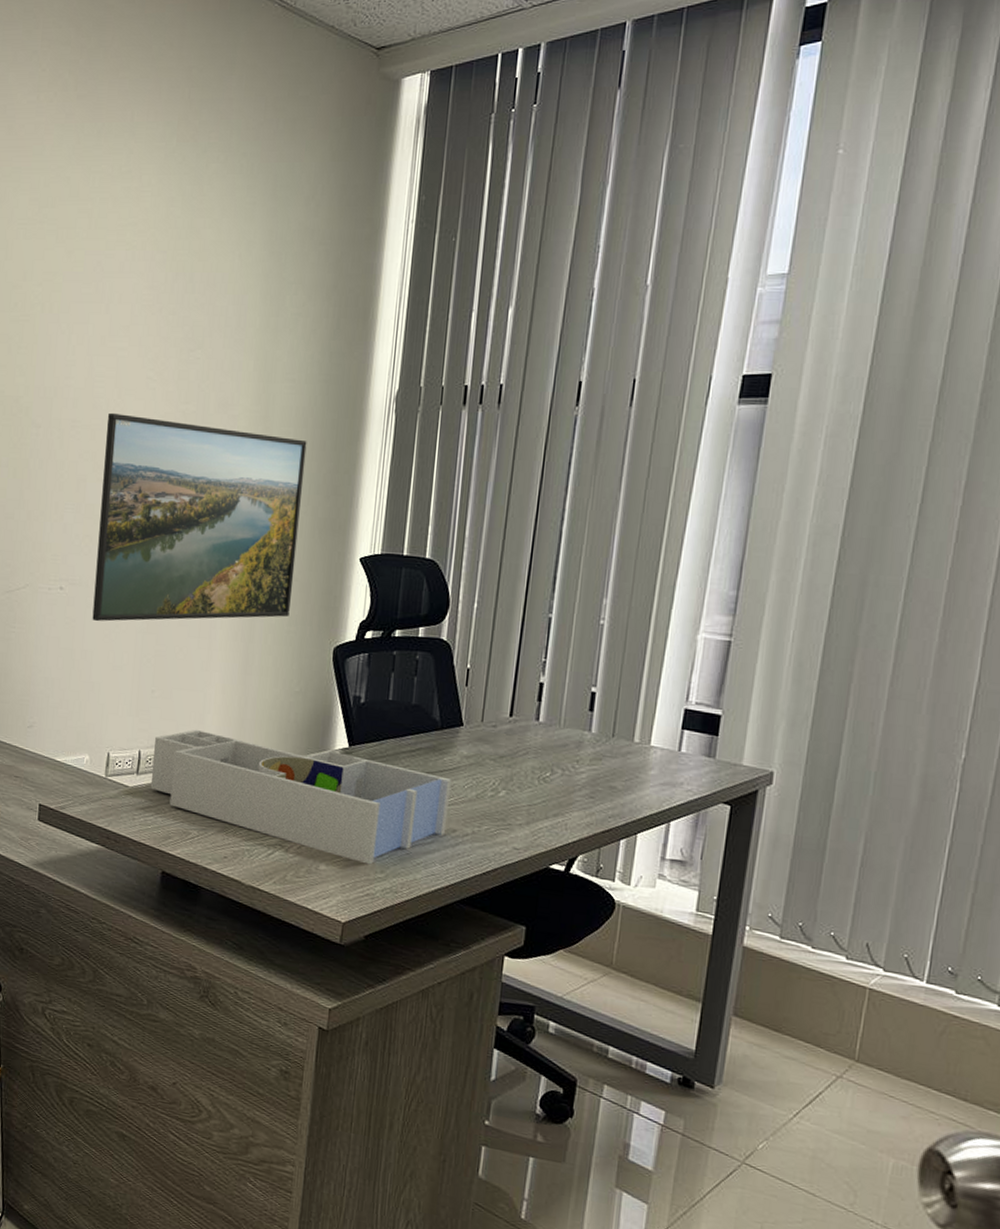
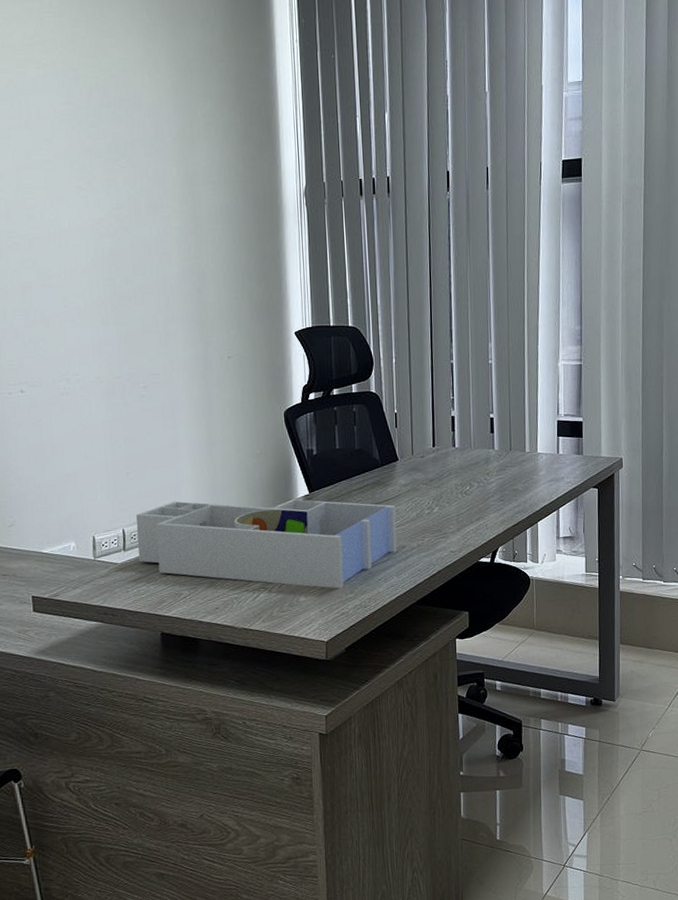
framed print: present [92,412,307,622] -> none [43,221,241,417]

